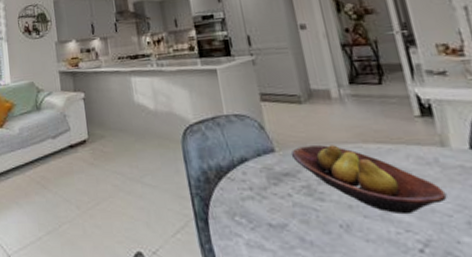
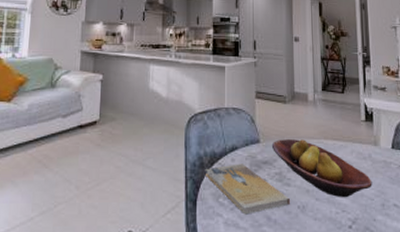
book: none [212,177,328,235] -> present [205,164,290,215]

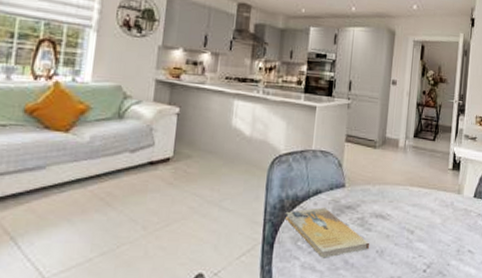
fruit bowl: present [271,139,372,198] -> none [356,185,451,244]

